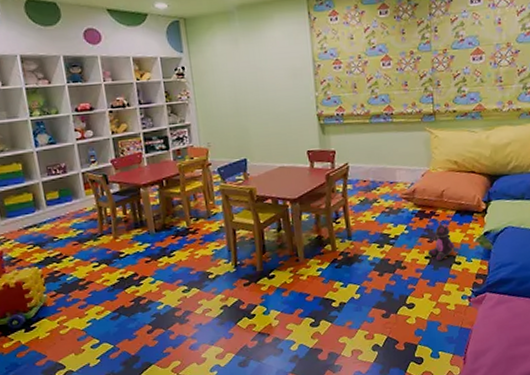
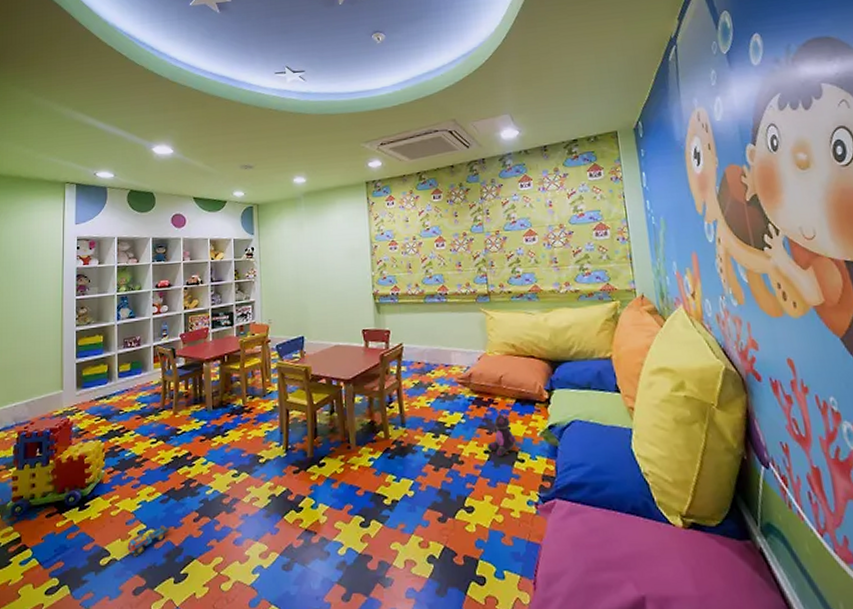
toy truck: none [82,338,124,365] -> present [127,524,170,554]

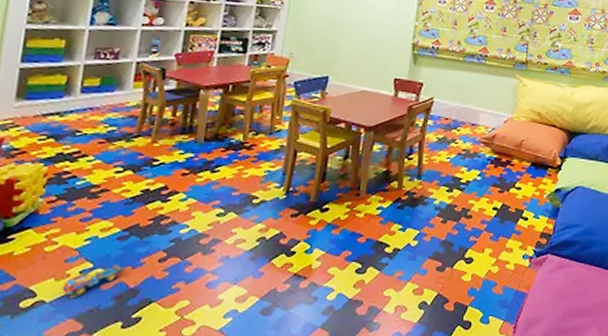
stuffed animal: present [486,410,516,457] -> none [496,171,525,214]

